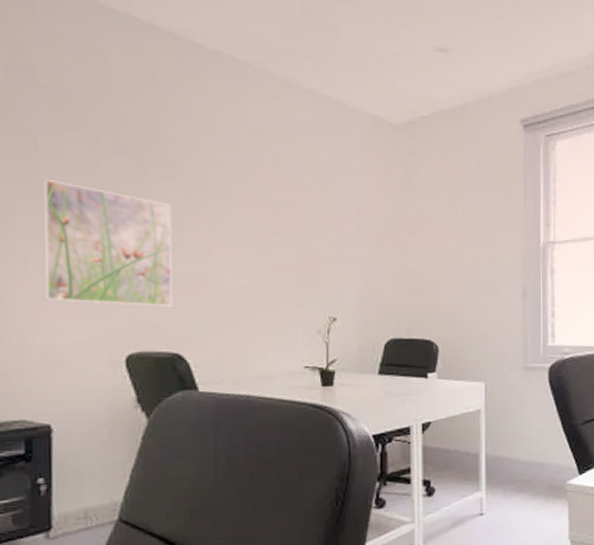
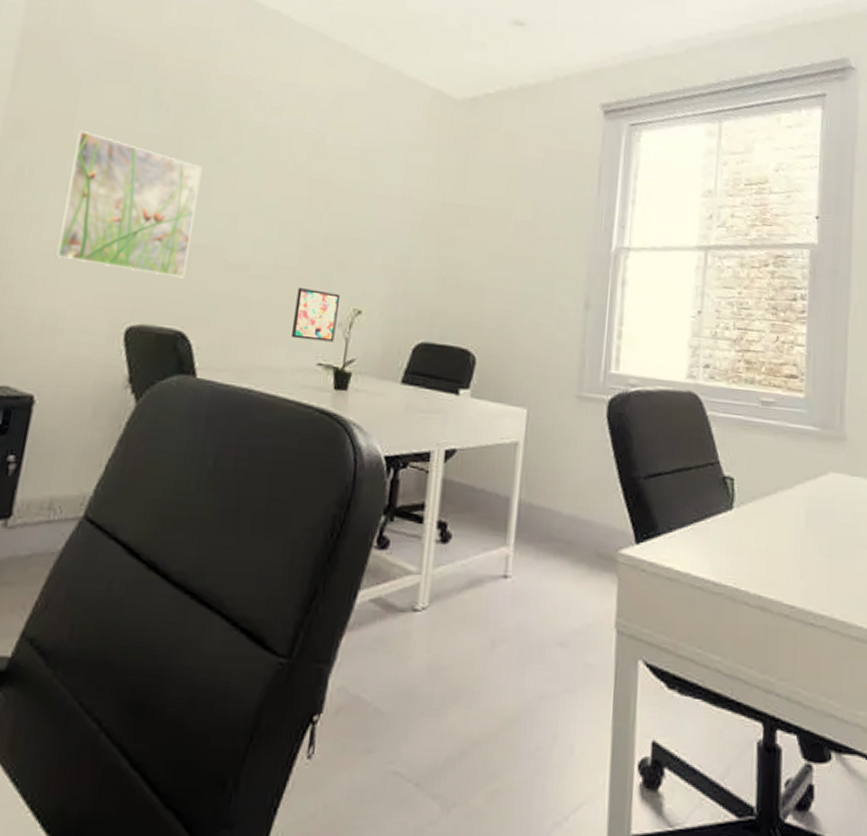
wall art: none [277,304,316,348] -> present [292,288,340,342]

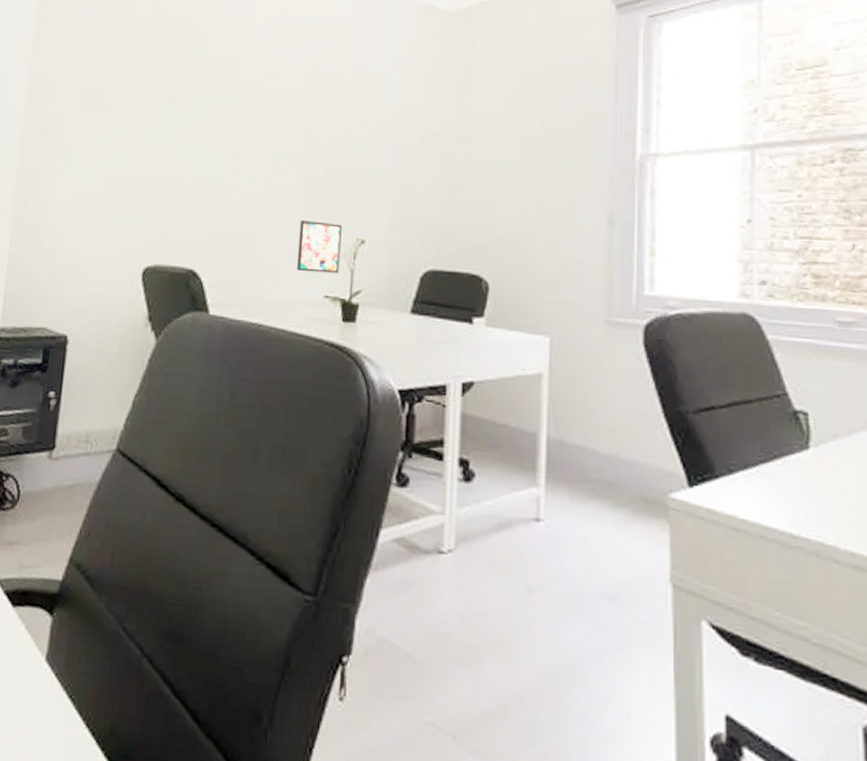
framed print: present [54,129,203,279] -> none [77,84,203,218]

